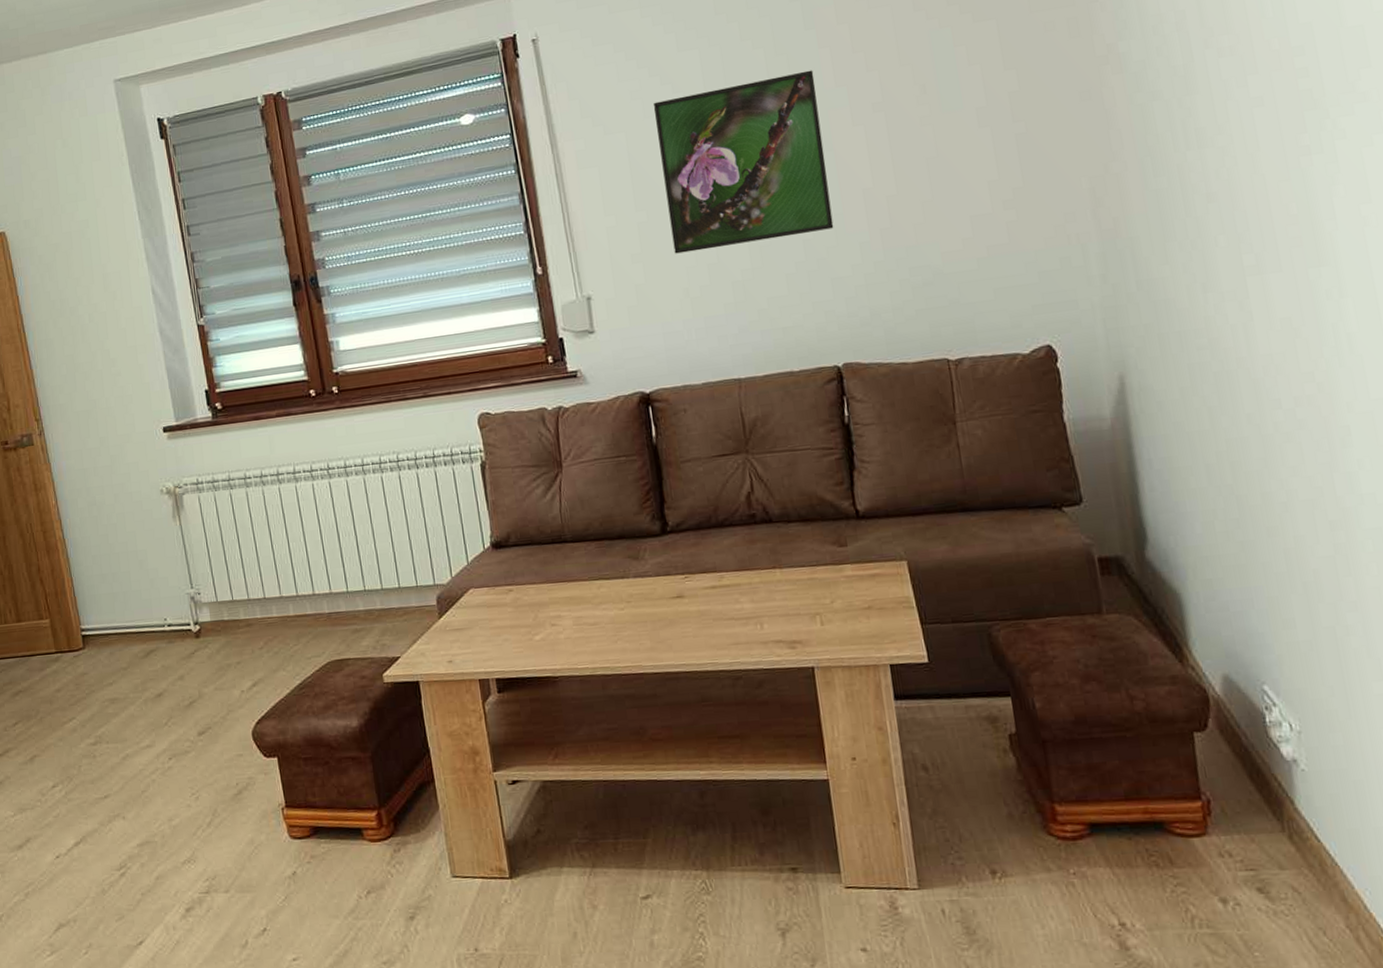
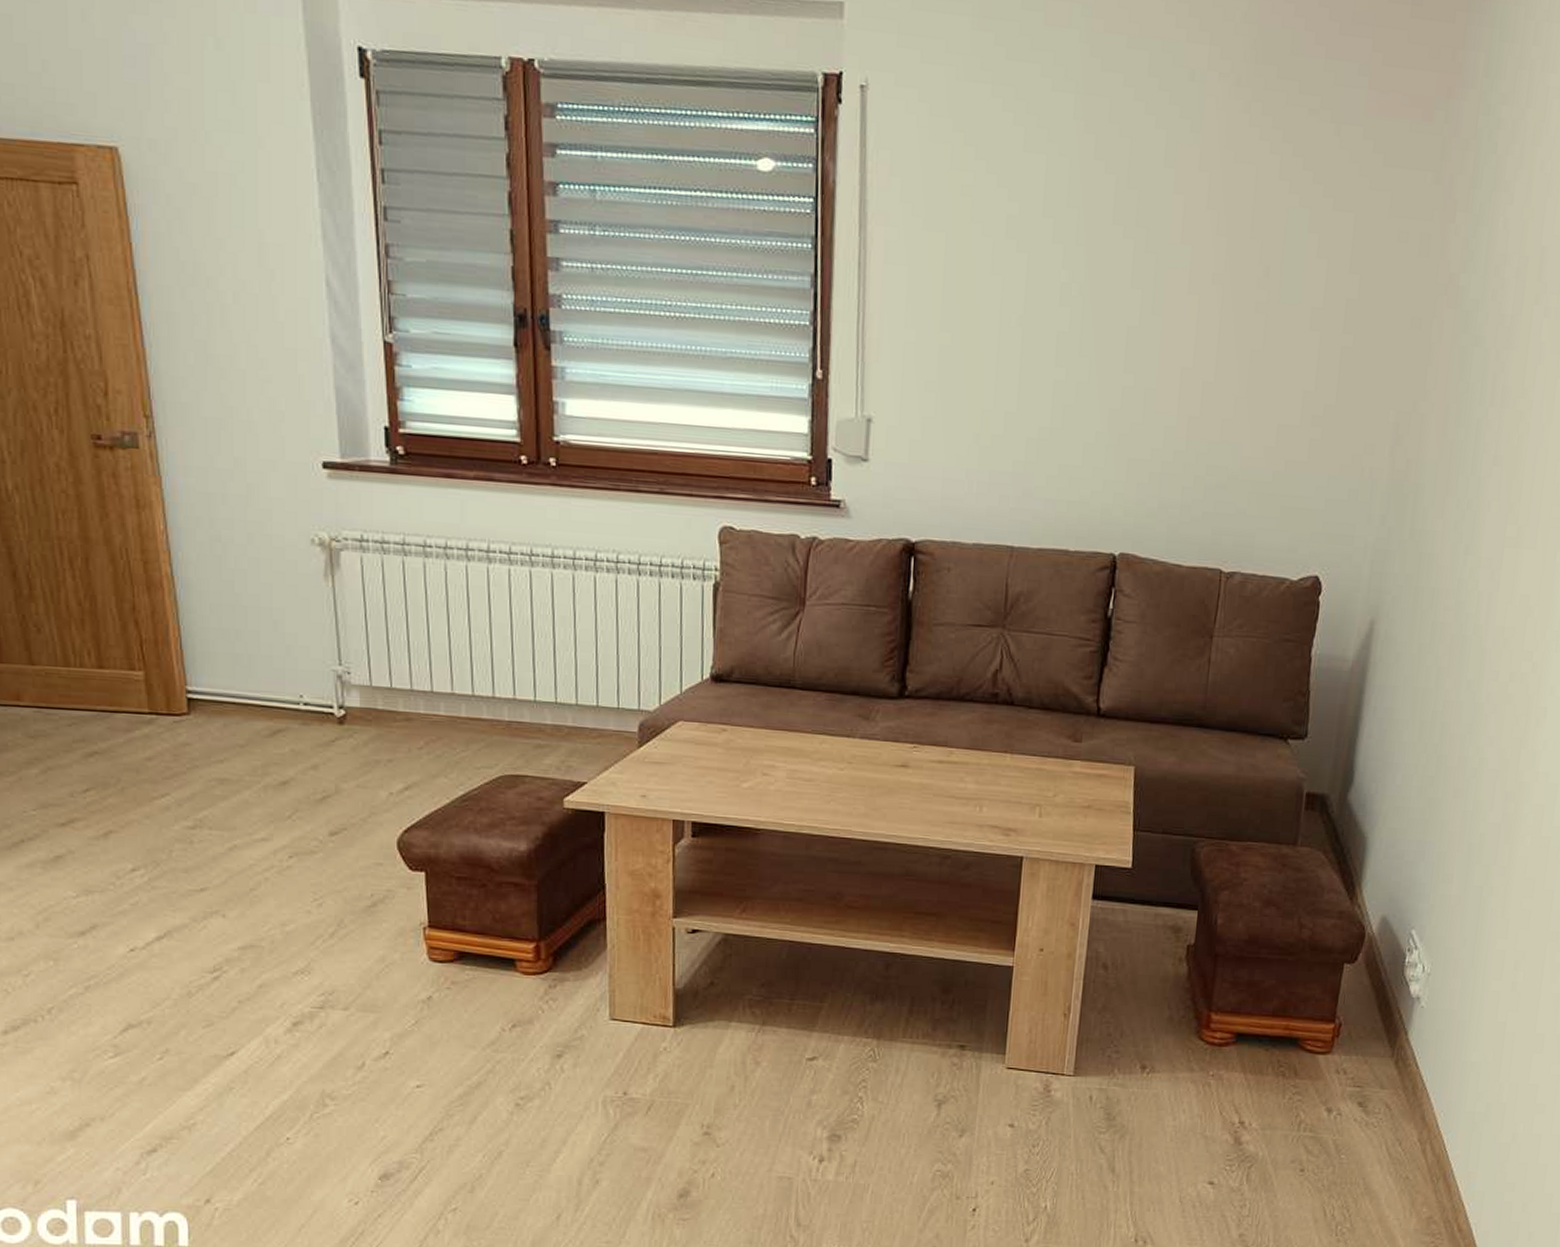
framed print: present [653,70,834,254] -> none [973,205,1162,404]

